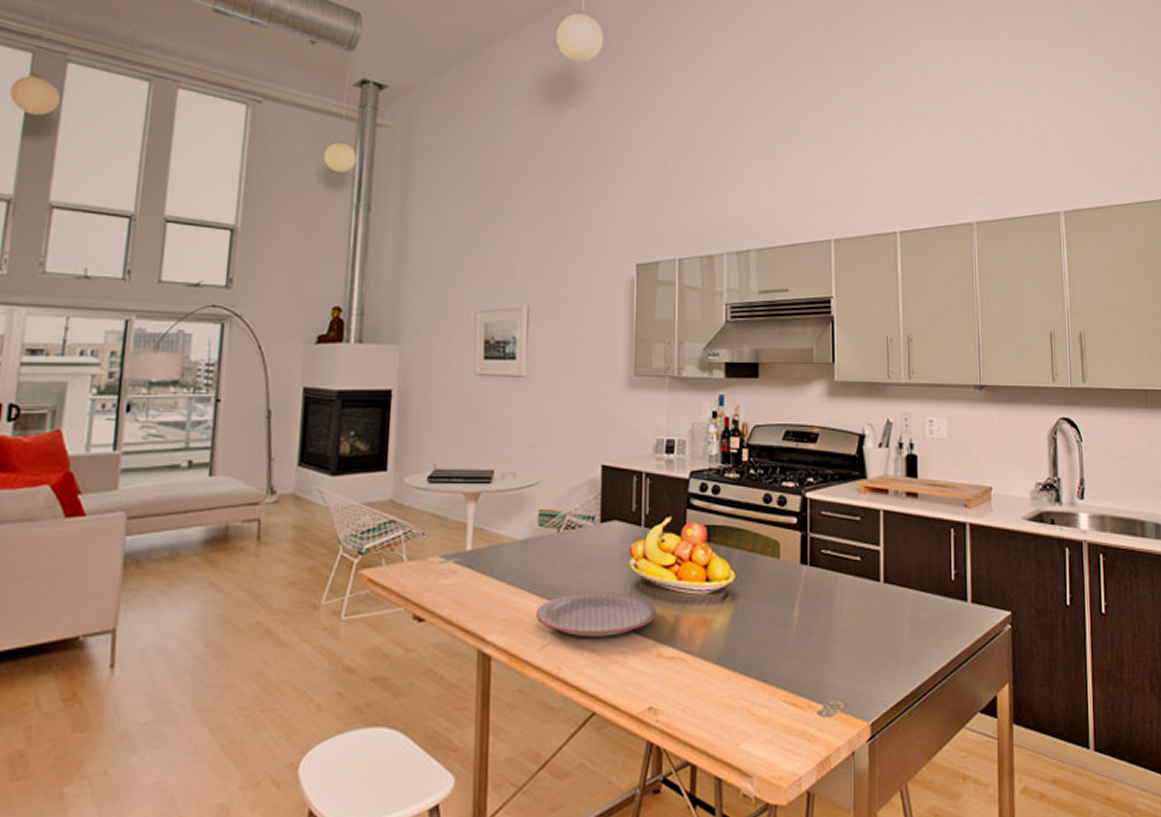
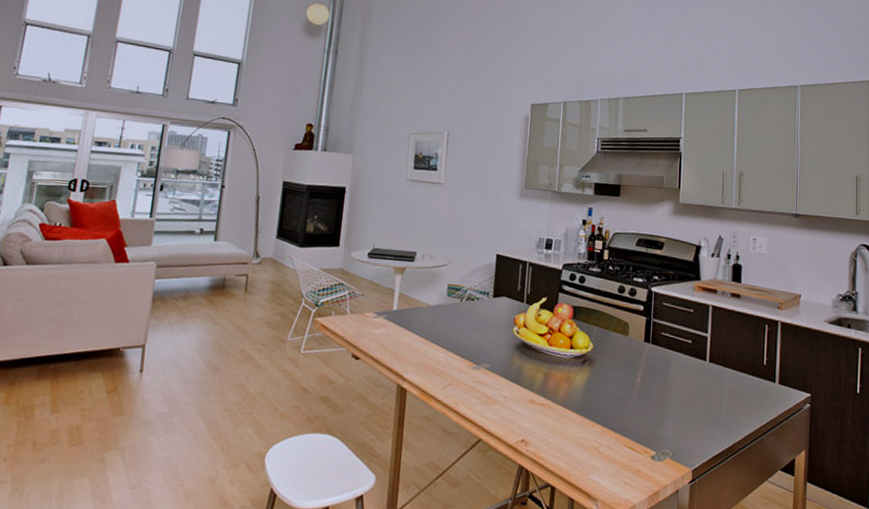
plate: present [535,592,658,637] -> none [440,349,532,384]

